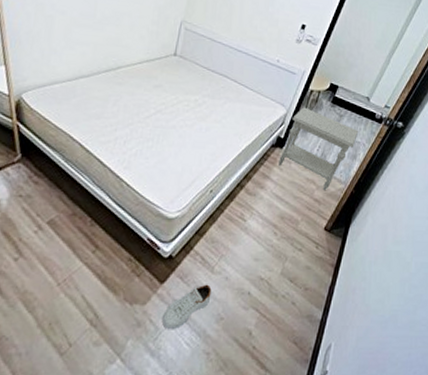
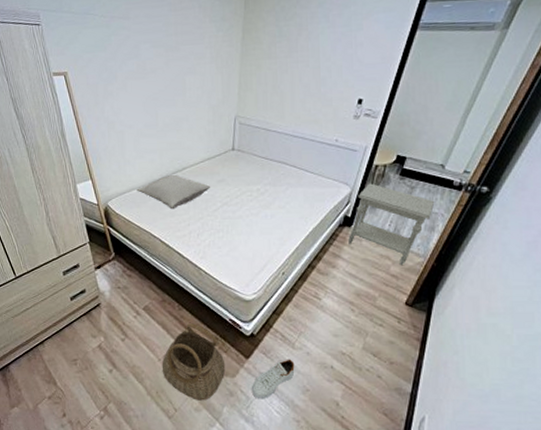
pillow: none [60,73,146,111] -> present [136,175,211,210]
basket: none [60,242,137,333] -> present [161,323,226,401]

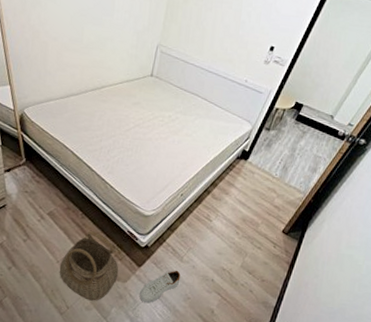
pillow: present [136,175,211,210] -> none [54,91,127,125]
side table: present [348,183,435,266] -> none [243,124,321,199]

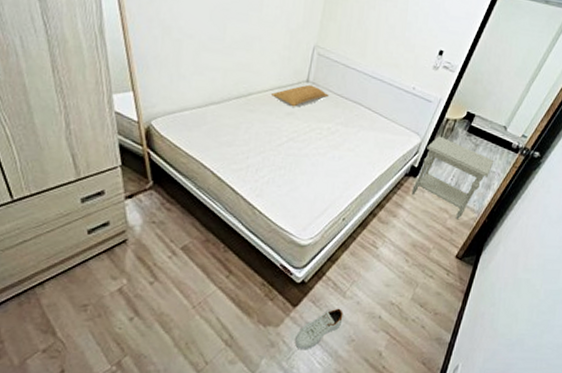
basket: present [59,231,119,301] -> none [195,267,270,352]
pillow: none [121,78,170,98] -> present [271,84,329,108]
side table: none [243,124,321,199] -> present [412,136,494,220]

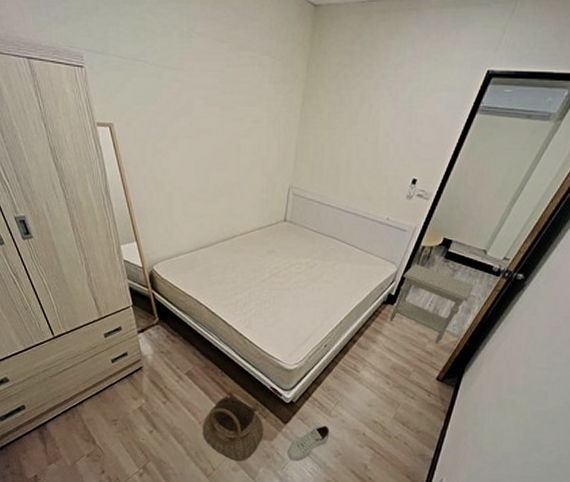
basket: none [195,267,270,352] -> present [202,389,264,461]
pillow: present [271,84,329,108] -> none [253,223,305,246]

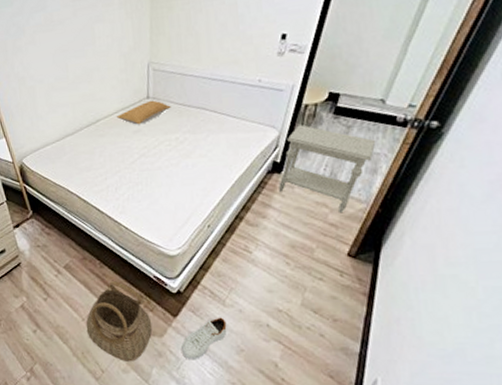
pillow: none [253,223,305,246] -> present [117,100,171,125]

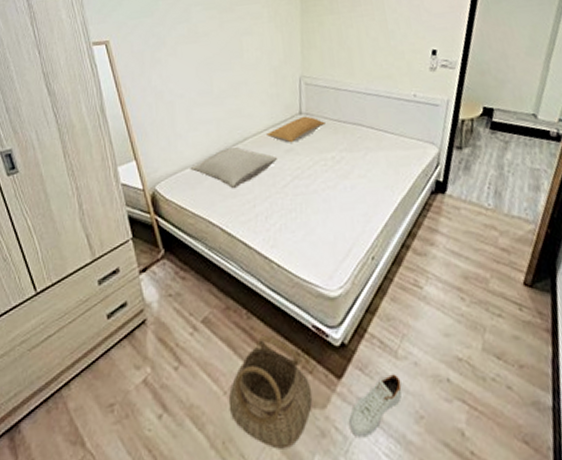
pillow: none [50,128,127,164] -> present [190,147,278,189]
side table: present [279,124,376,214] -> none [444,140,535,237]

